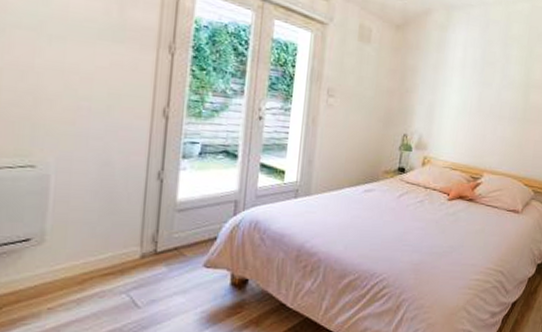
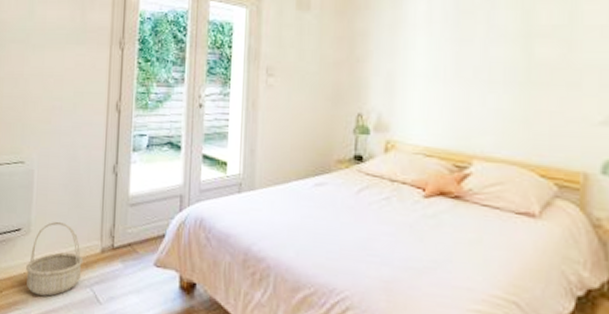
basket: none [38,229,118,307] -> present [26,221,84,296]

